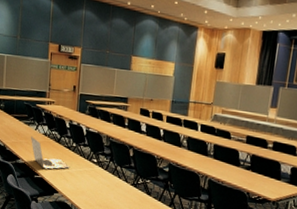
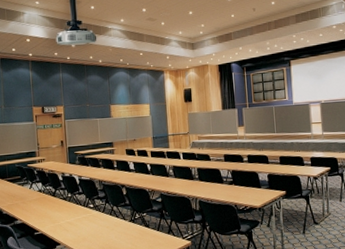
laptop: present [30,136,70,170] -> none [25,195,69,224]

